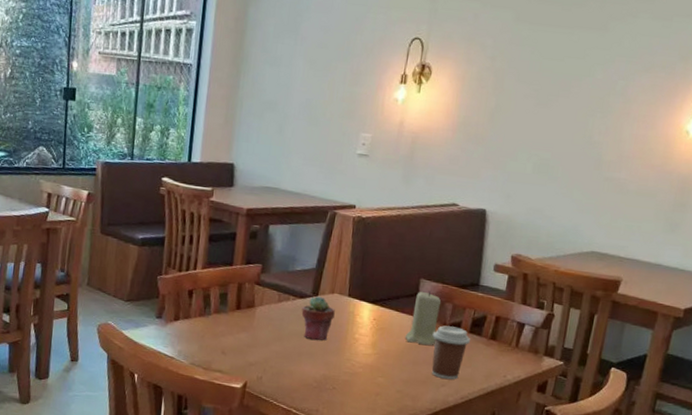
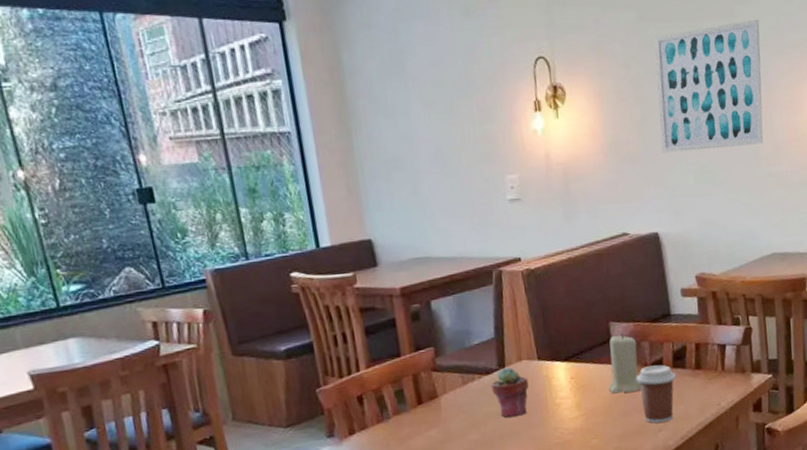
wall art: none [507,36,632,150] -> present [654,19,764,153]

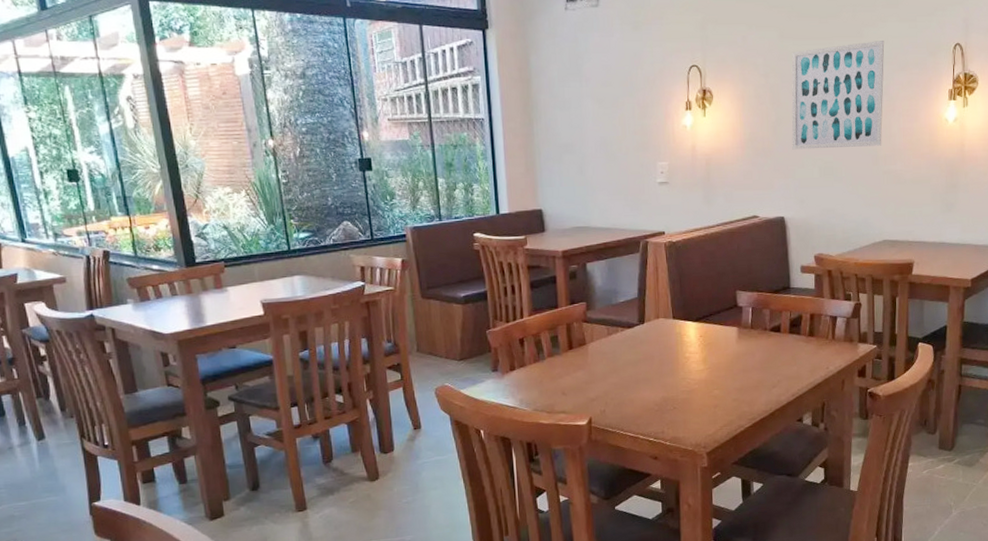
potted succulent: present [491,367,529,418] -> none [631,323,663,366]
candle: present [608,333,641,394] -> none [731,300,760,353]
coffee cup: present [636,364,676,423] -> none [756,330,791,380]

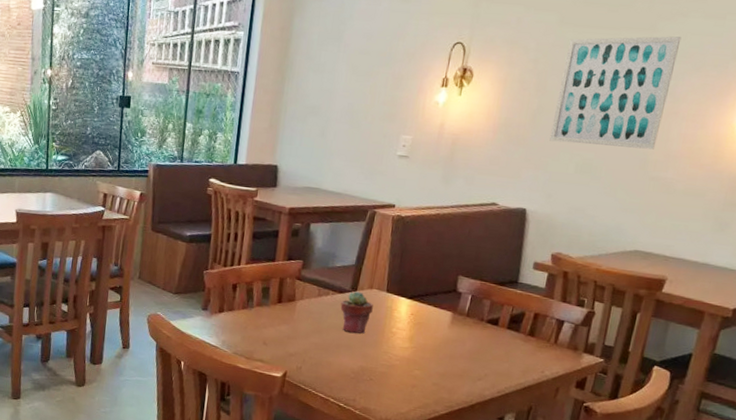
potted succulent: none [631,323,663,366] -> present [340,291,374,334]

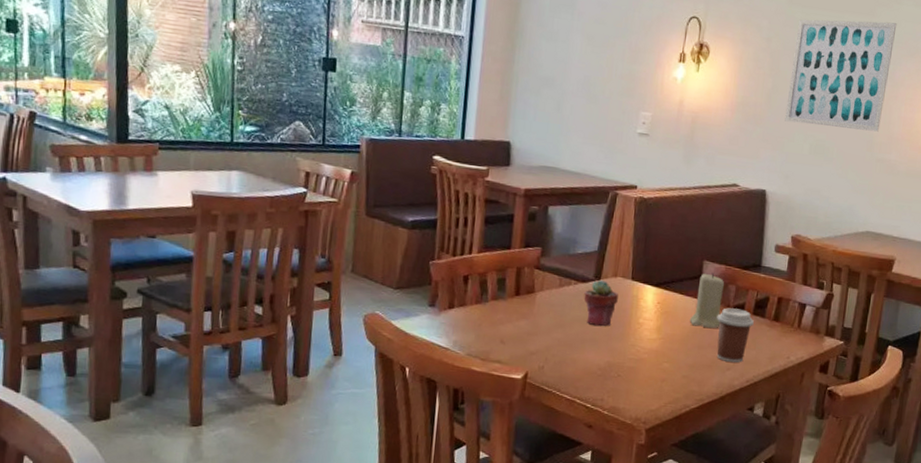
candle: none [442,287,480,341] -> present [689,272,725,329]
coffee cup: none [468,321,508,374] -> present [716,308,754,363]

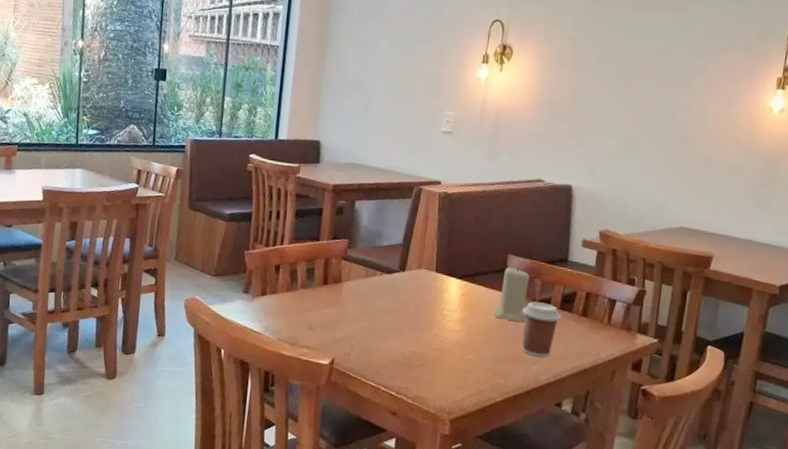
potted succulent: present [584,279,619,326] -> none [388,271,423,317]
wall art: present [785,19,897,132] -> none [591,17,709,127]

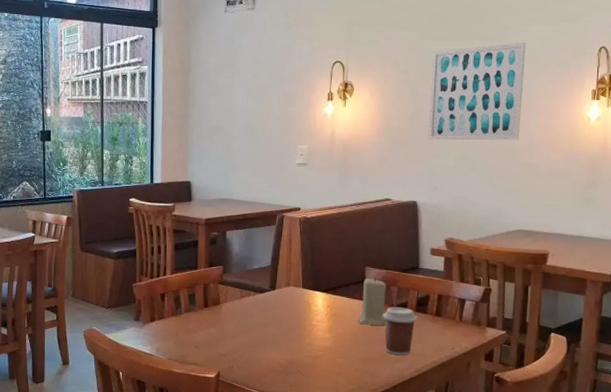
wall art: none [591,17,709,127] -> present [428,42,526,141]

